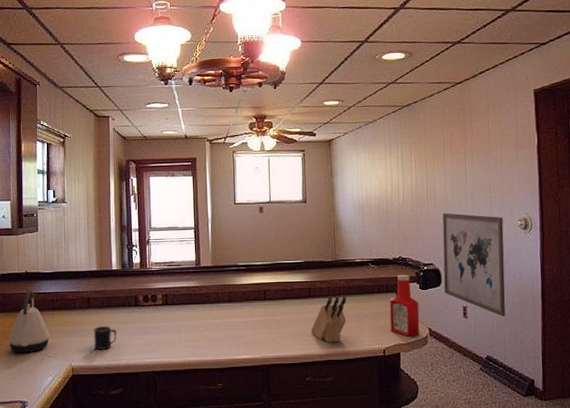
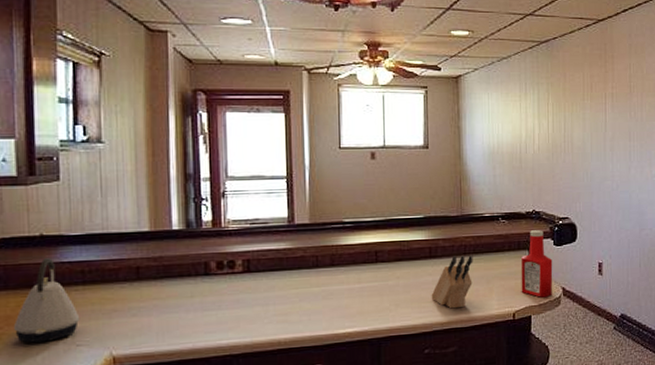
mug: present [94,326,117,350] -> none [145,301,179,333]
wall art: present [442,213,506,317] -> none [579,162,642,272]

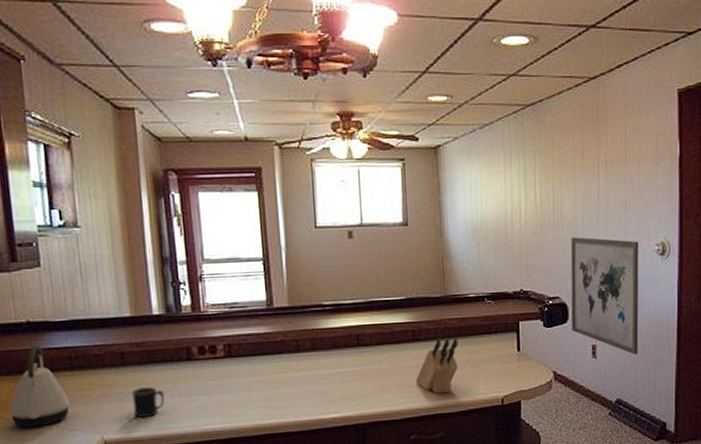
mug: none [145,301,179,333] -> present [132,387,165,418]
ketchup bottle: present [521,230,553,297] -> none [508,310,543,382]
wall art: none [579,162,642,272] -> present [570,237,639,355]

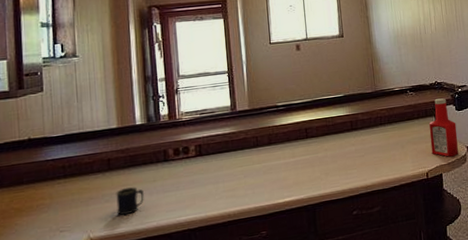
kettle: present [8,344,71,427] -> none [7,157,63,233]
knife block: present [415,338,459,394] -> none [355,125,390,174]
ketchup bottle: none [508,310,543,382] -> present [429,98,459,157]

